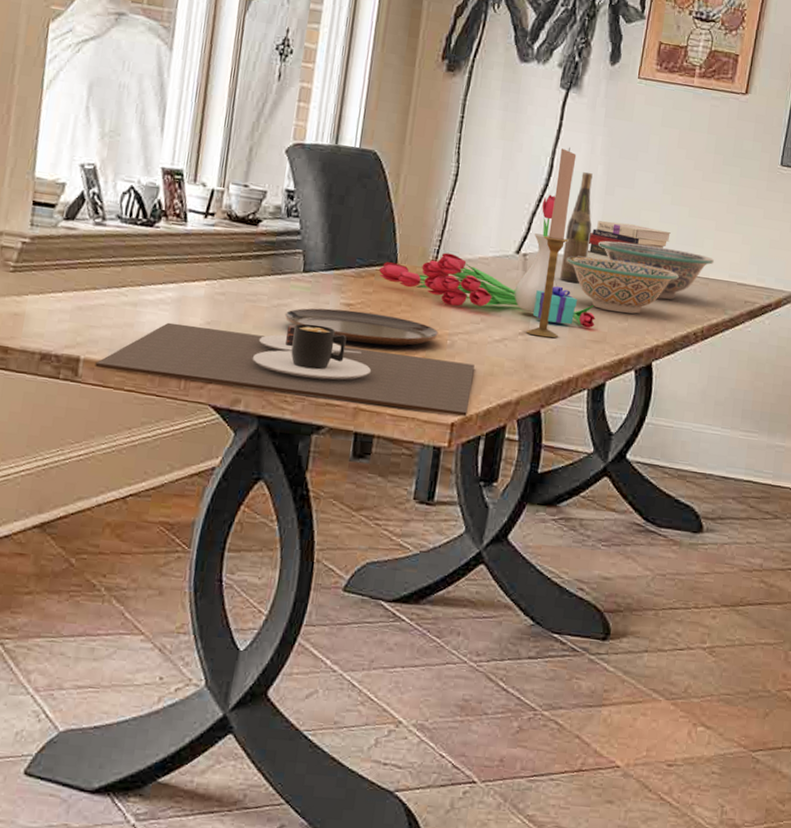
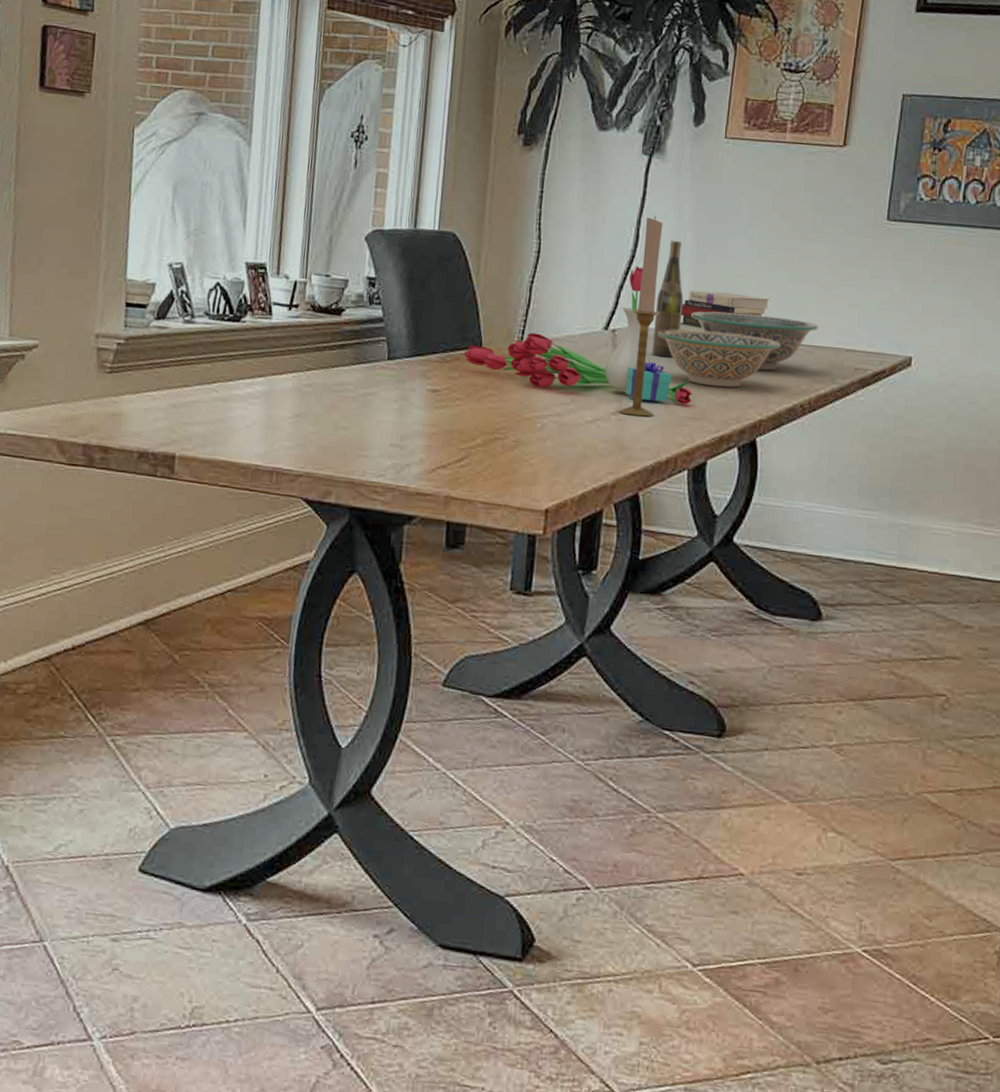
place setting: present [95,322,475,416] -> none [190,412,567,502]
plate: present [284,308,439,346] -> none [371,395,528,431]

